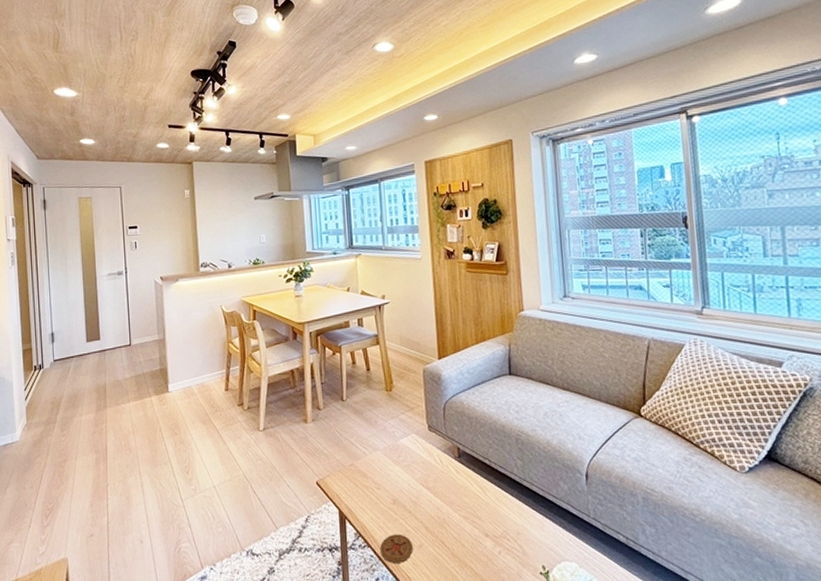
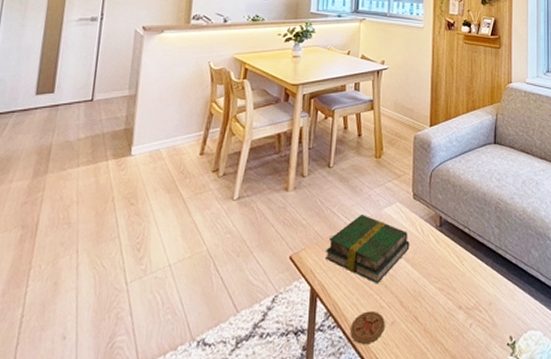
book: none [349,445,430,510] -> present [326,214,410,284]

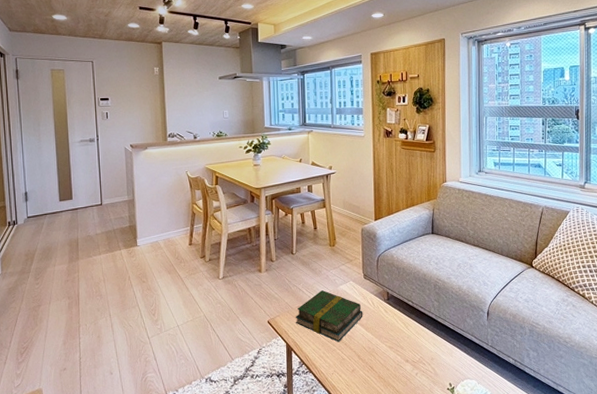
coaster: present [350,311,385,344] -> none [320,361,347,385]

